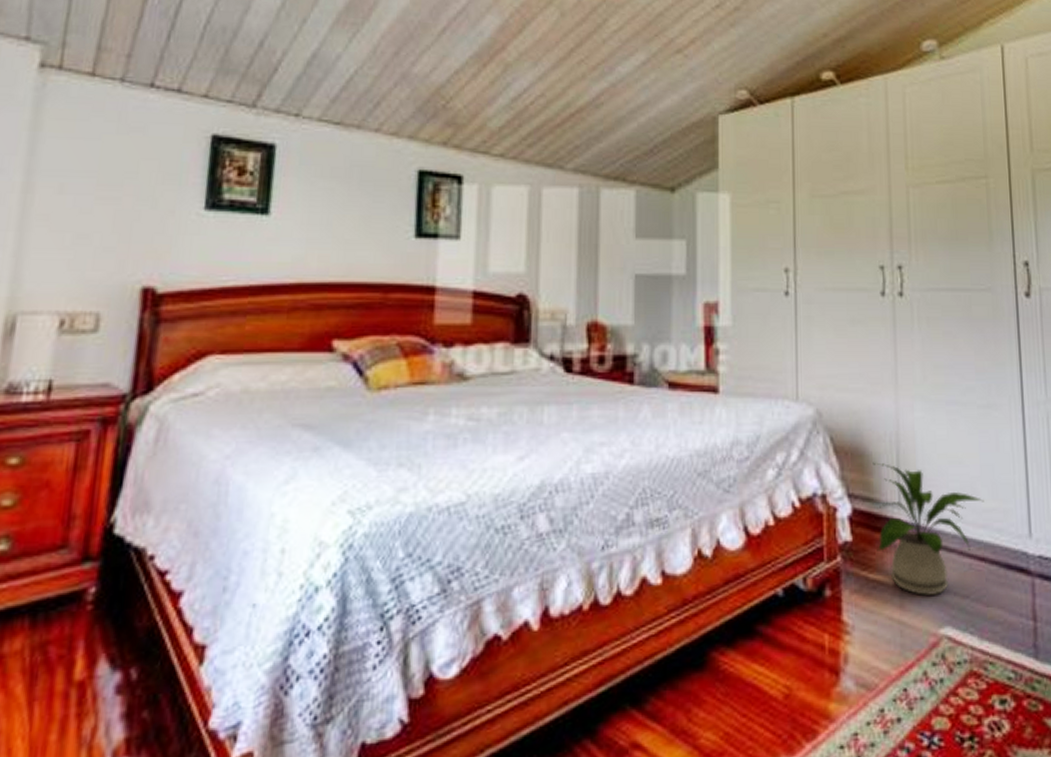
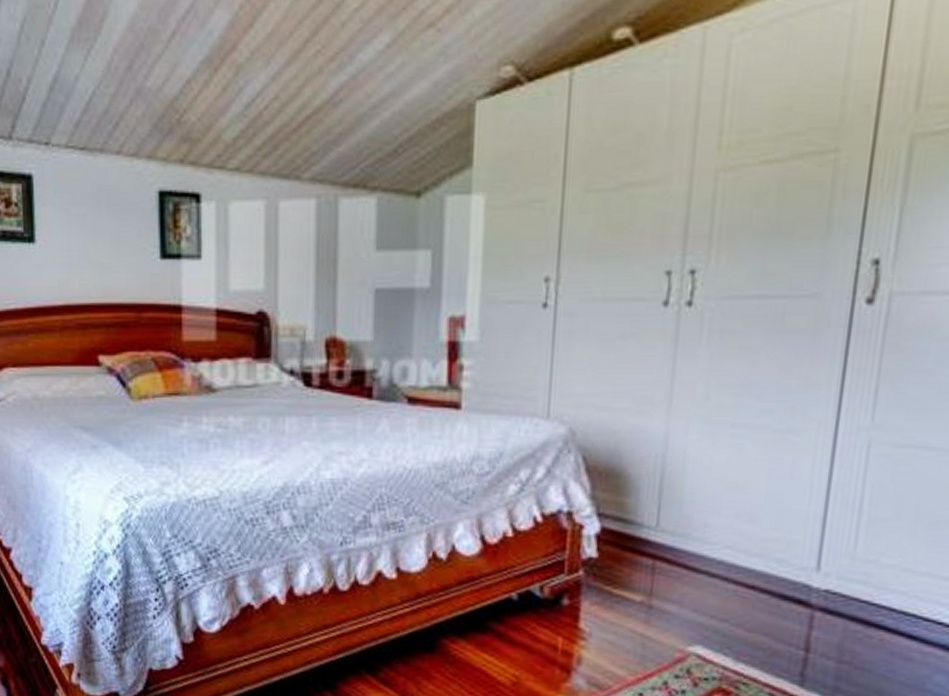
house plant: present [873,462,984,596] -> none [625,484,764,617]

